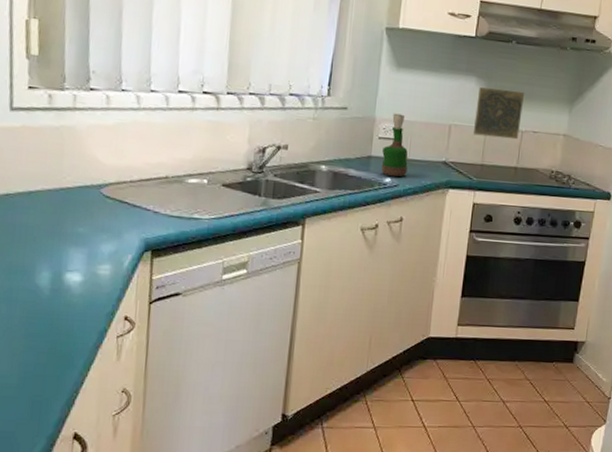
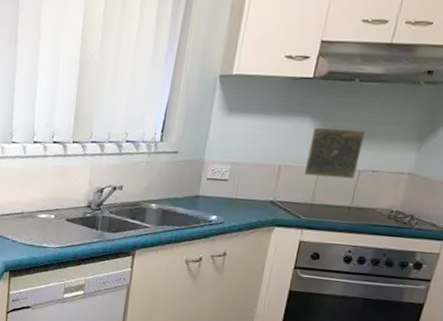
grog bottle: present [381,113,409,177] -> none [207,155,235,215]

